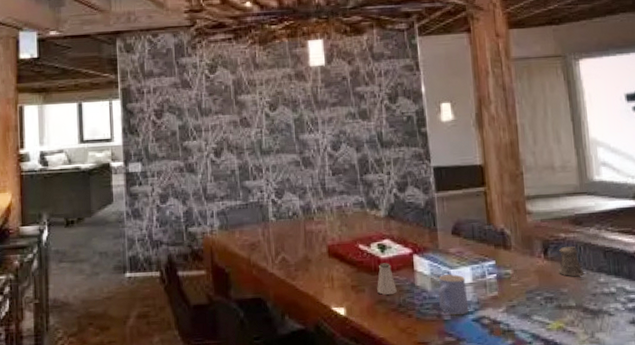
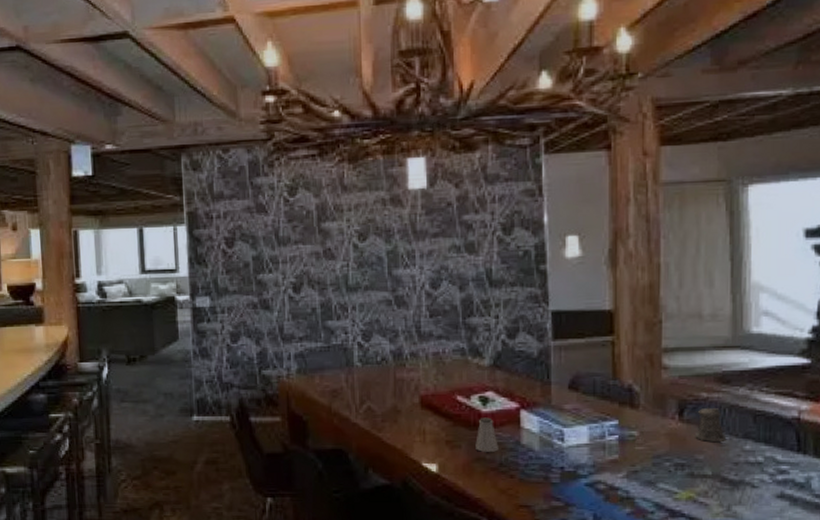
mug: present [438,274,469,315] -> none [546,433,582,477]

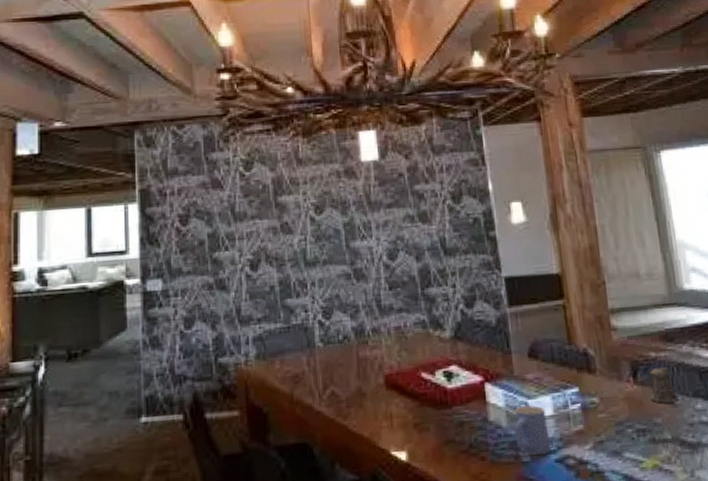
saltshaker: present [475,417,499,452] -> none [443,394,467,433]
mug: none [546,433,582,477] -> present [514,405,551,455]

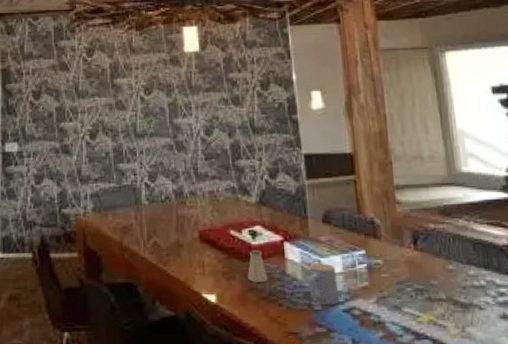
saltshaker: none [443,394,467,433] -> present [248,249,268,282]
pepper shaker: present [637,367,678,403] -> none [417,237,453,268]

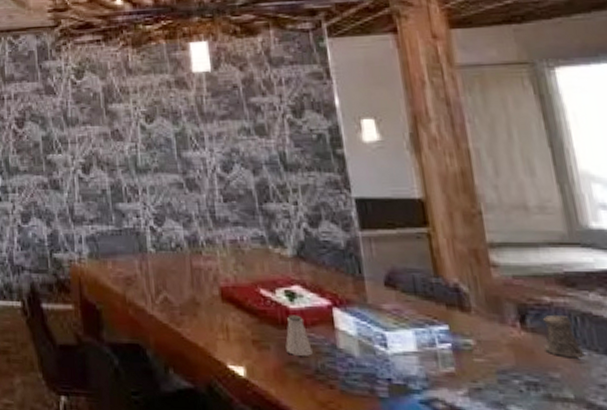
mug: present [308,263,340,304] -> none [368,337,414,392]
pepper shaker: none [417,237,453,268] -> present [526,314,584,357]

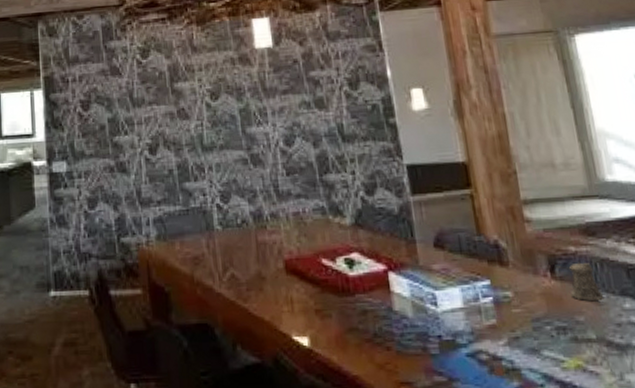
saltshaker: present [286,315,313,356] -> none [346,281,371,321]

